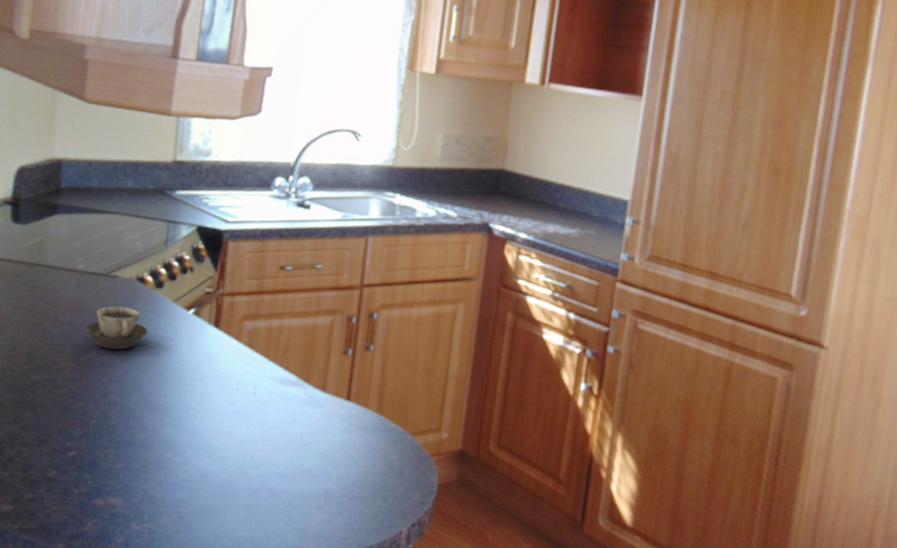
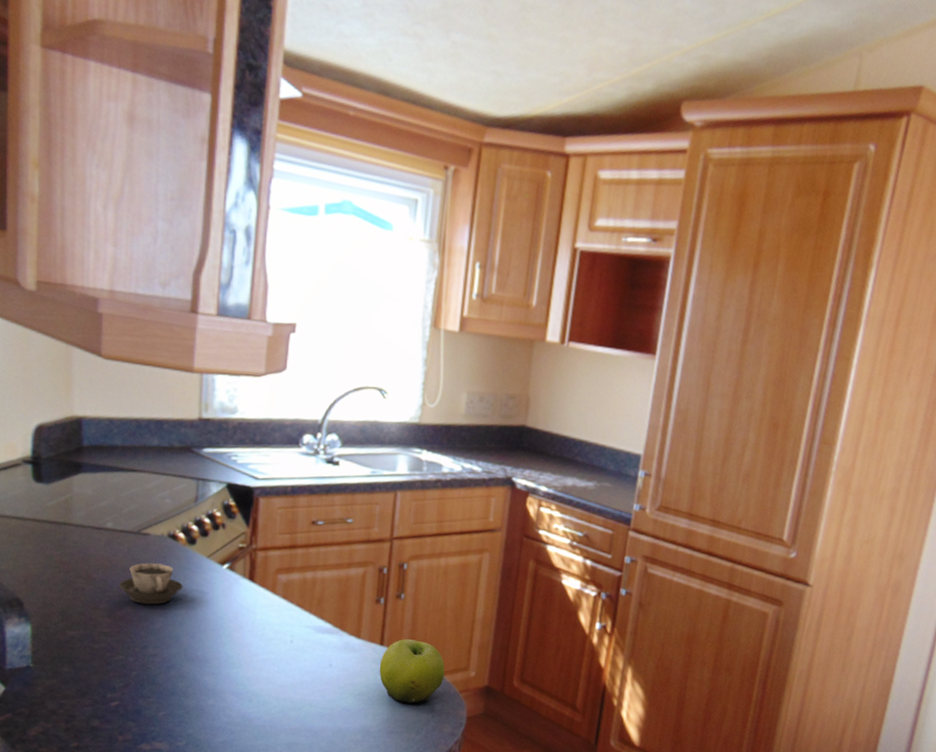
fruit: none [345,394,415,466] -> present [379,639,445,704]

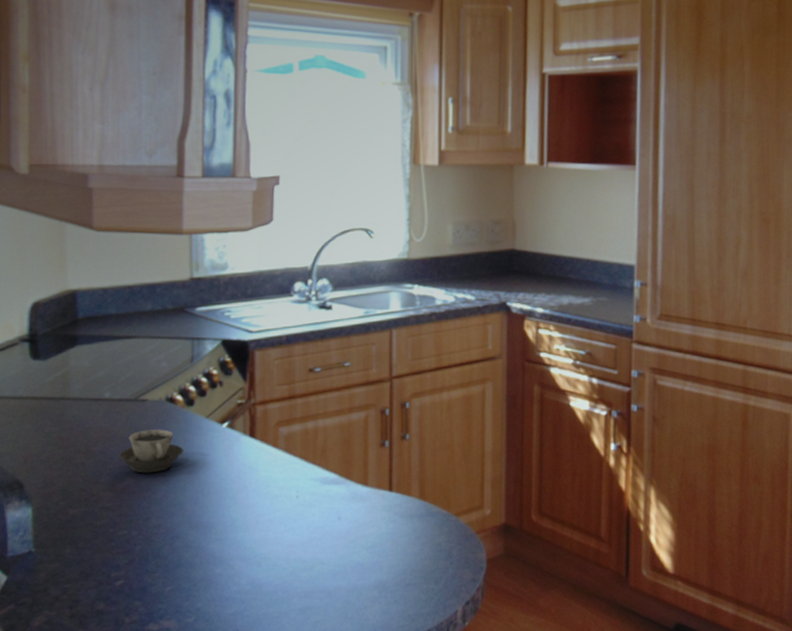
fruit: present [379,639,445,704] -> none [390,482,459,551]

